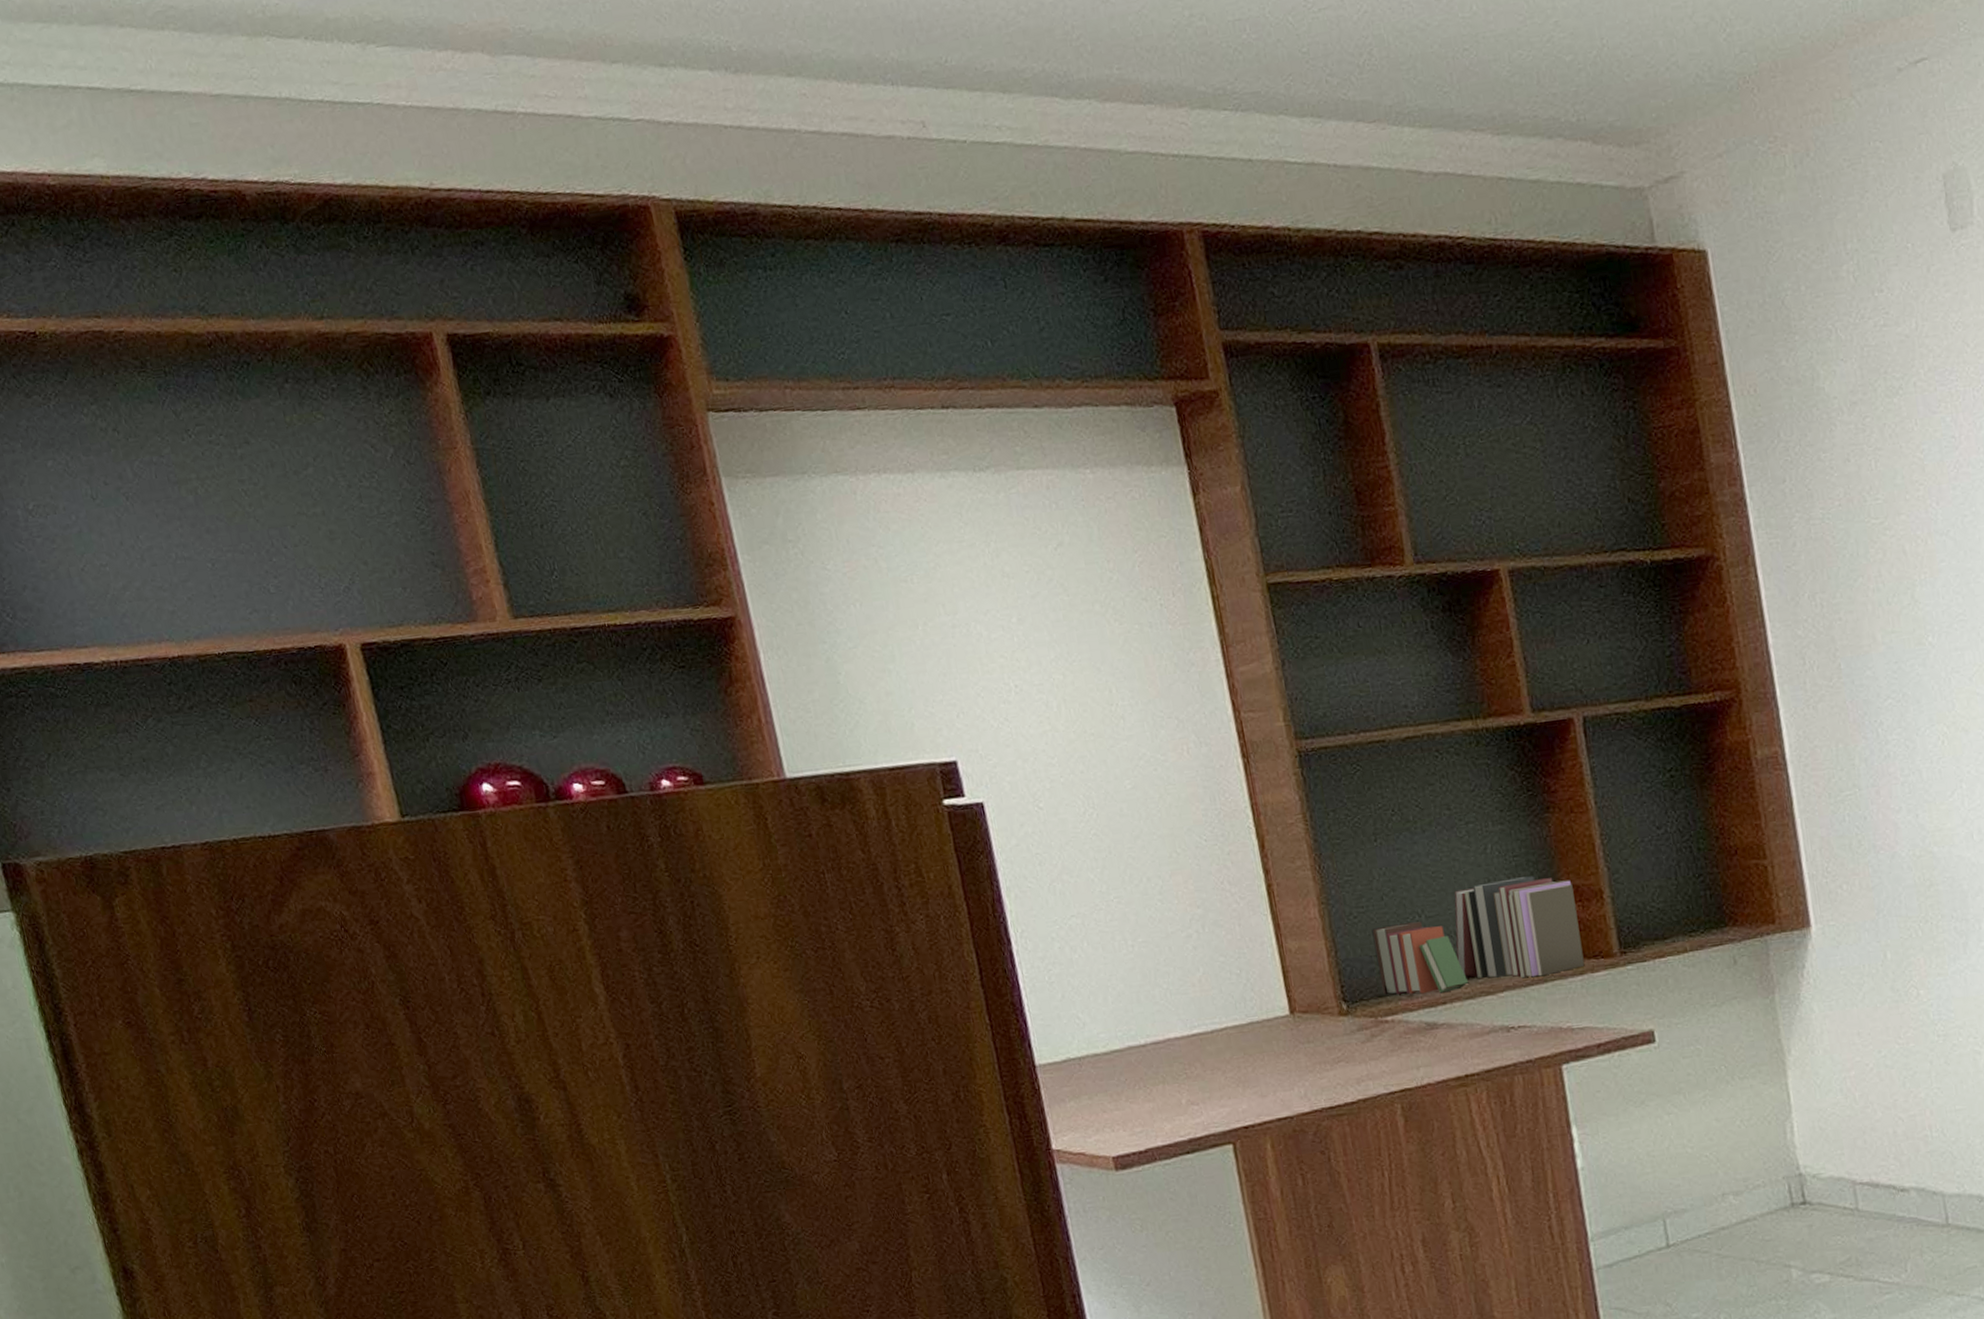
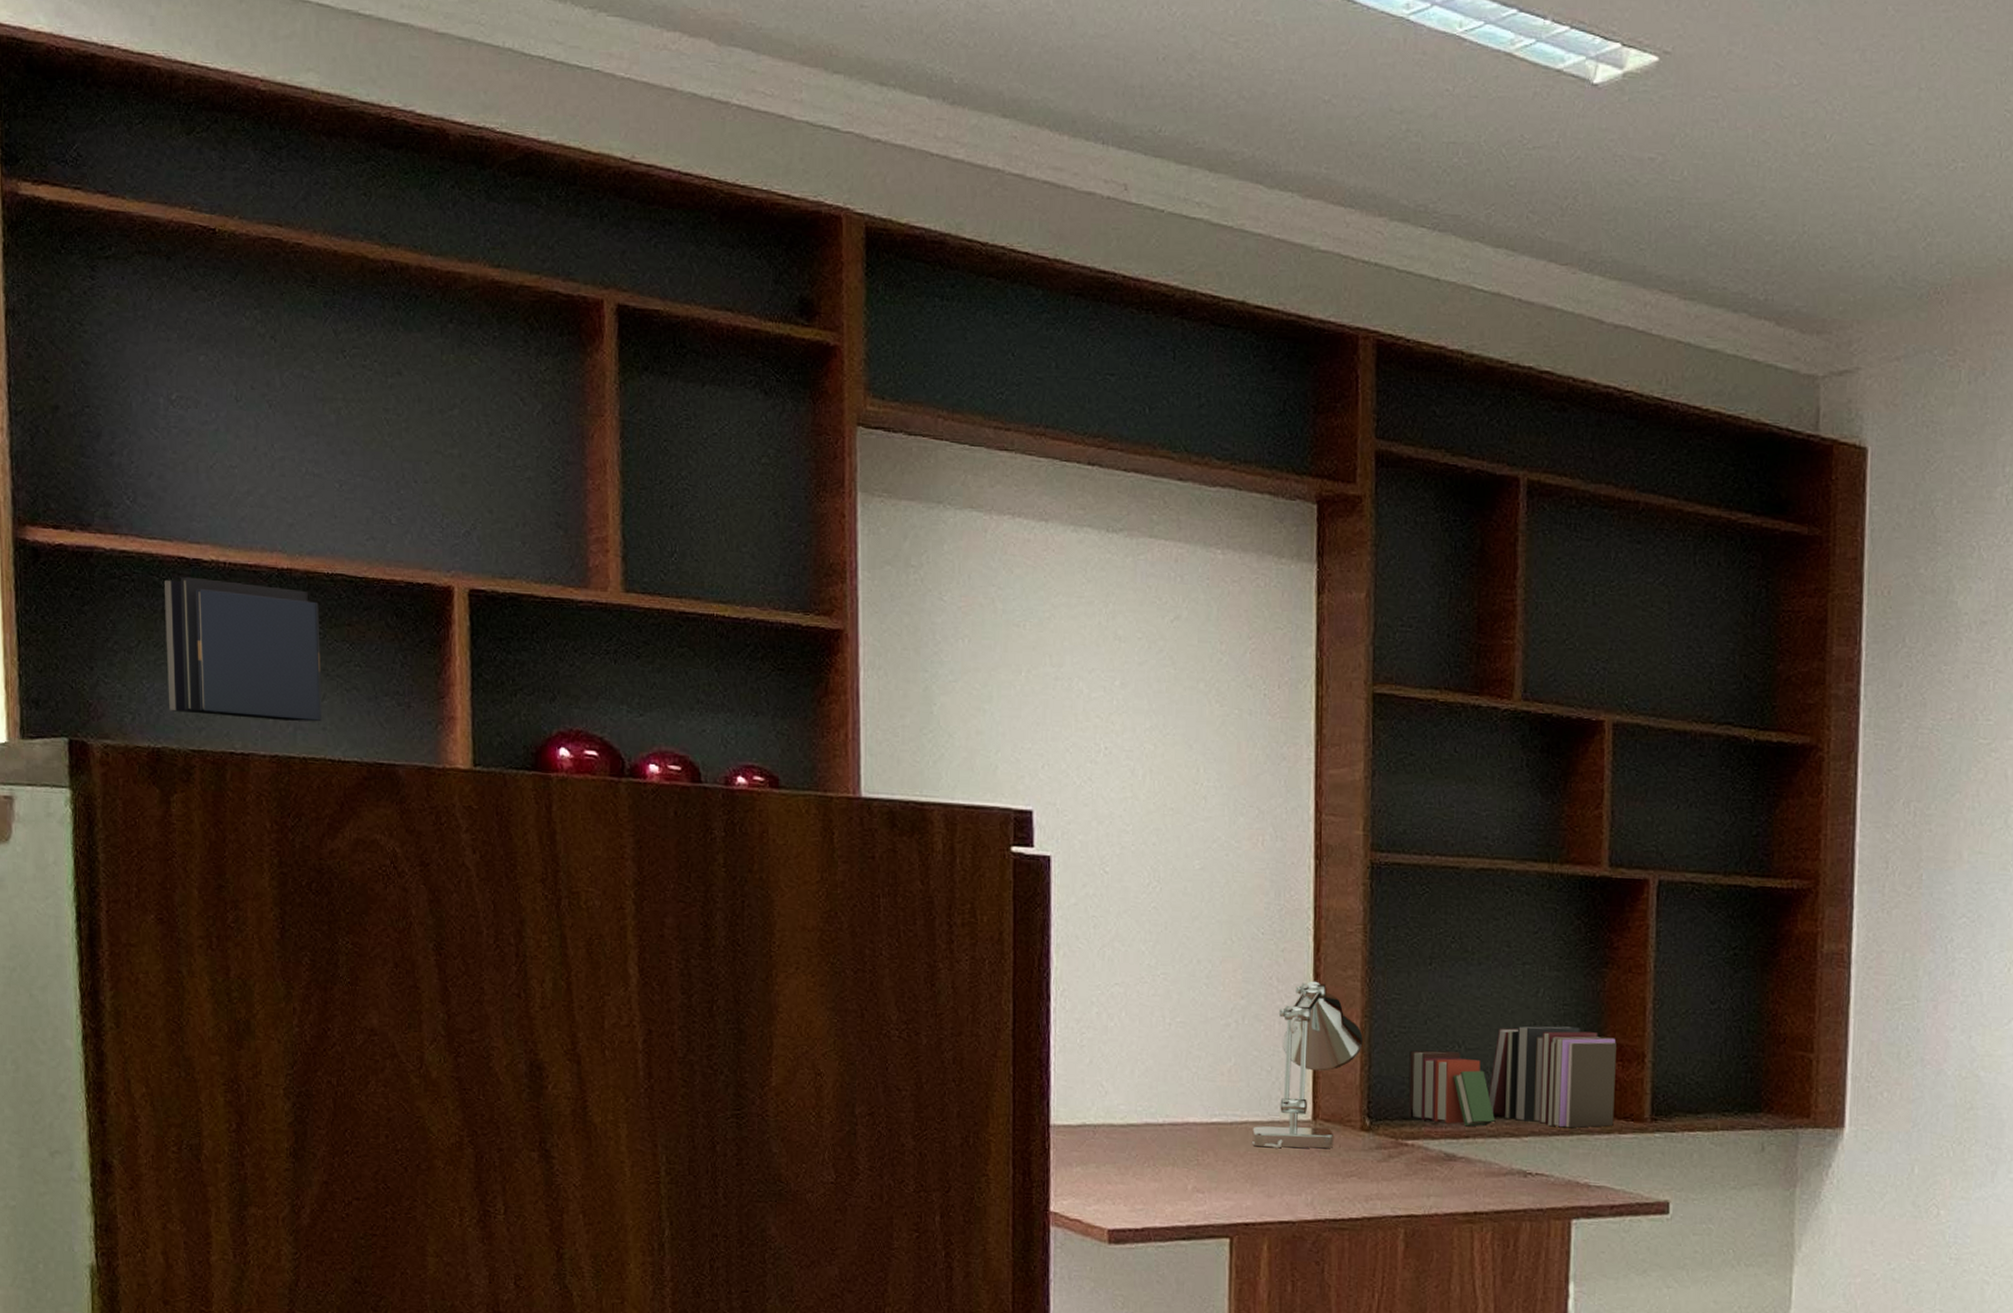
books: none [61,675,245,818] -> present [165,576,323,722]
desk lamp: none [1233,877,1325,1050] -> present [1251,981,1363,1149]

